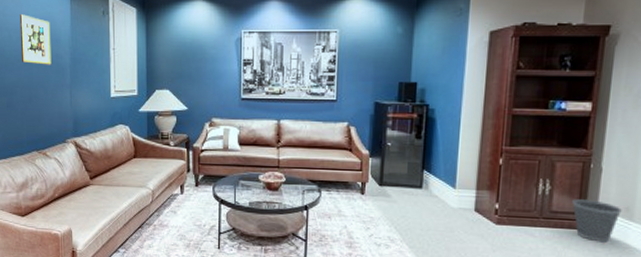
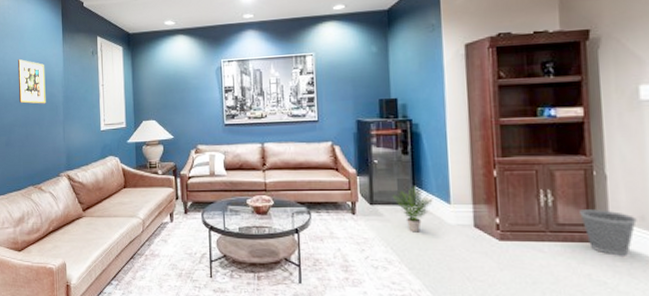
potted plant: none [402,170,440,214] -> present [393,186,433,233]

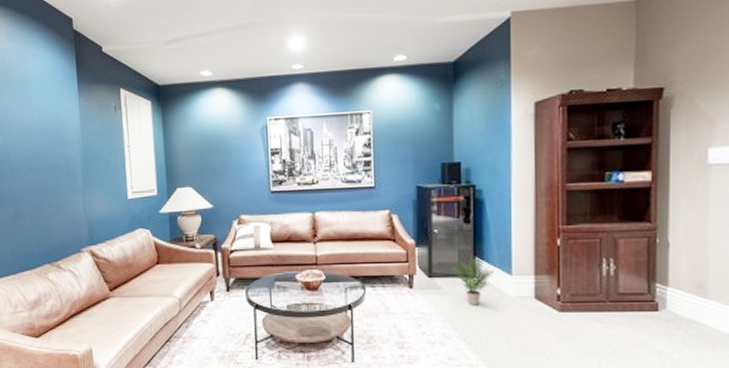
picture frame: present [17,59,46,104] -> none [23,115,61,169]
wastebasket: present [579,209,637,256] -> none [640,278,695,324]

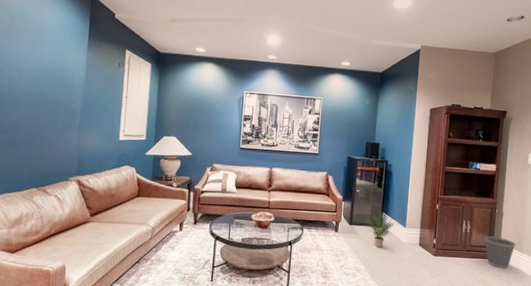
wastebasket: none [640,278,695,324] -> present [485,236,516,269]

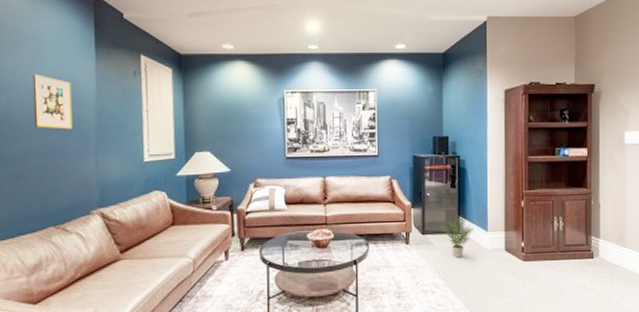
picture frame: none [30,57,65,107] -> present [32,74,73,130]
wastebasket: present [485,236,516,269] -> none [581,232,618,269]

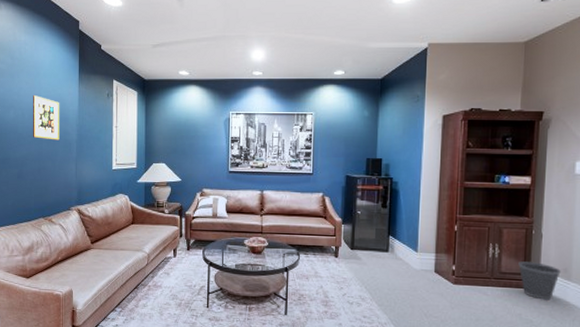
potted plant: present [442,216,474,258] -> none [371,235,404,275]
wastebasket: none [581,232,618,269] -> present [518,261,561,300]

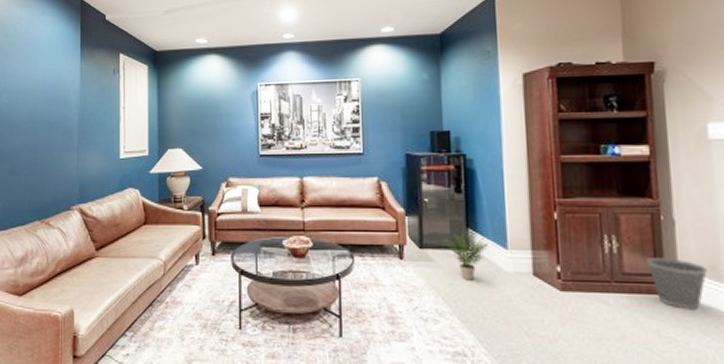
picture frame: present [32,95,60,140] -> none [27,76,59,127]
potted plant: none [371,235,404,275] -> present [445,228,489,281]

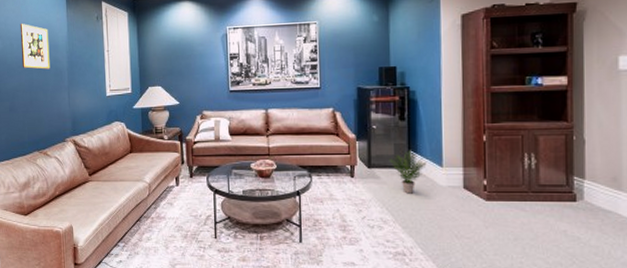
picture frame: none [27,76,59,127] -> present [20,24,50,69]
wastebasket: present [646,258,708,310] -> none [559,171,609,214]

